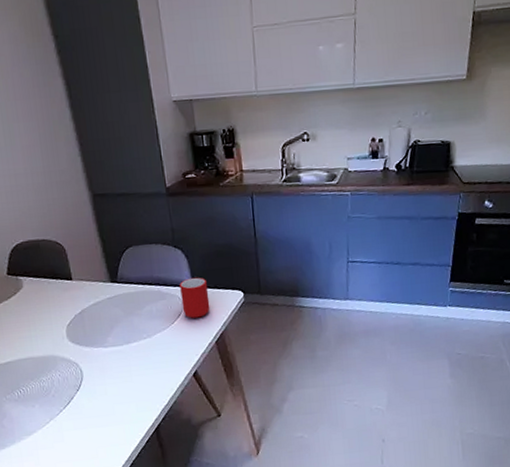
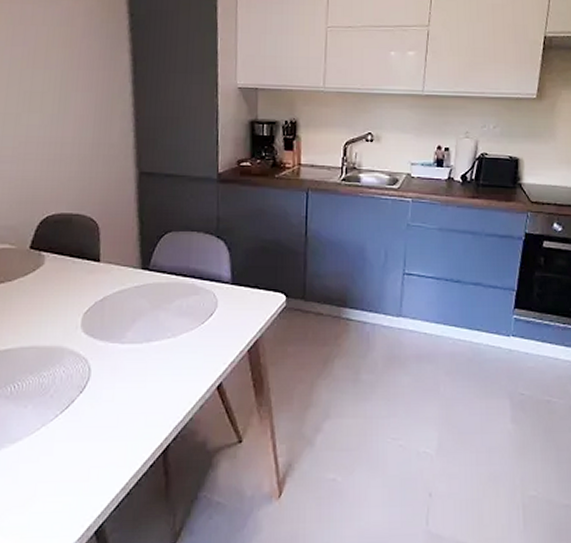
cup: present [180,277,210,318] -> none [216,273,248,320]

